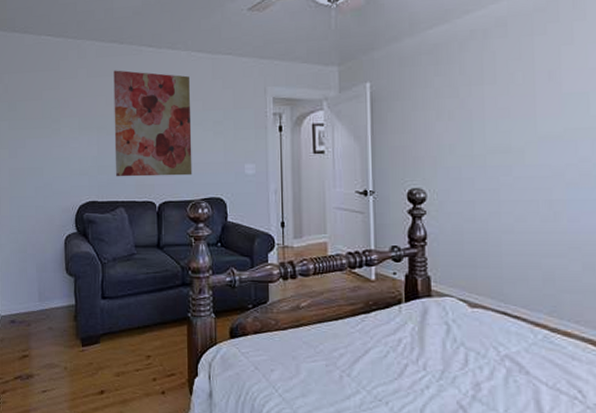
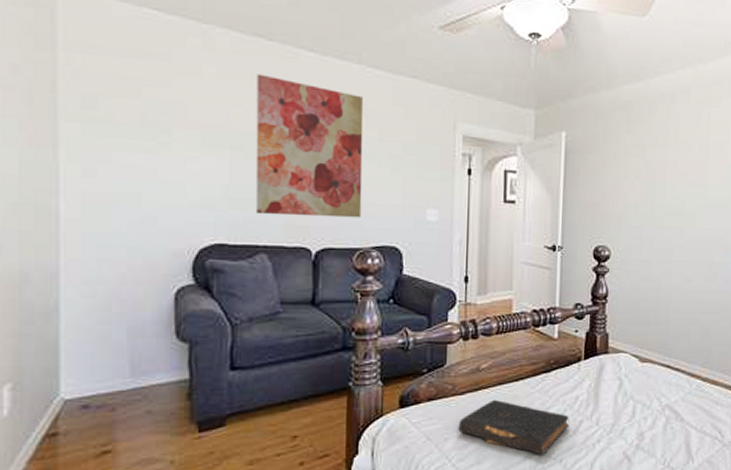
book: none [282,336,393,395] -> present [458,399,569,455]

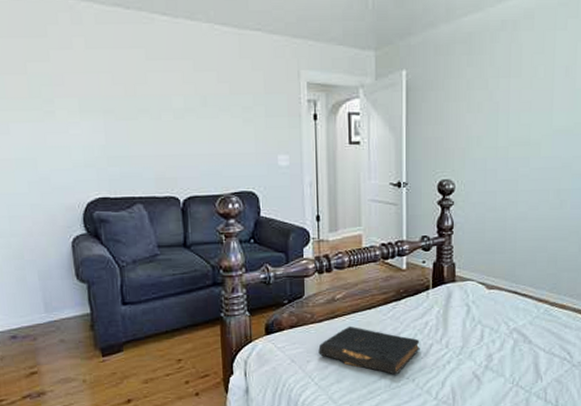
wall art: present [255,74,363,218] -> none [119,41,220,170]

